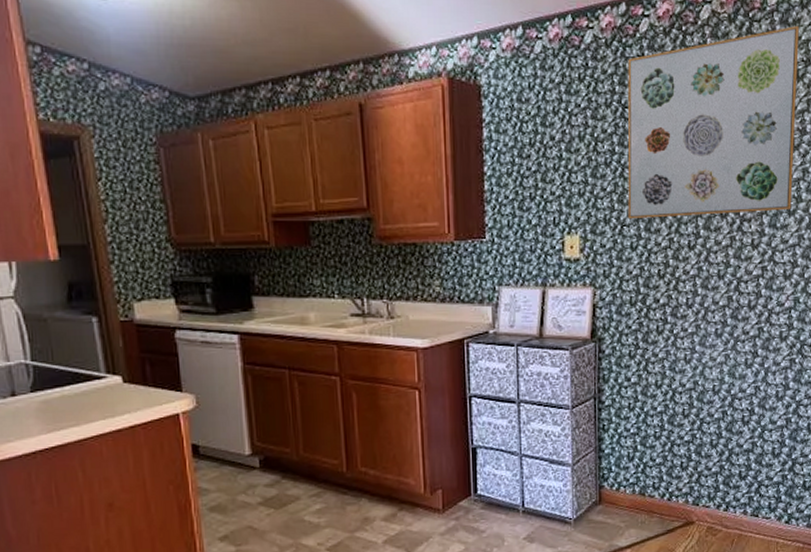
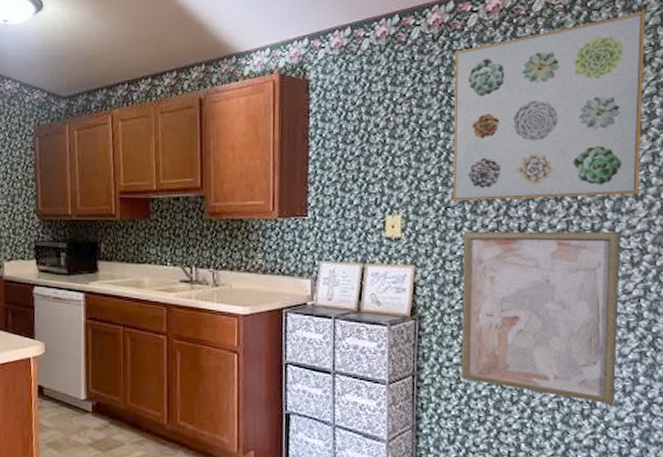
wall art: none [638,246,776,410] -> present [460,231,621,405]

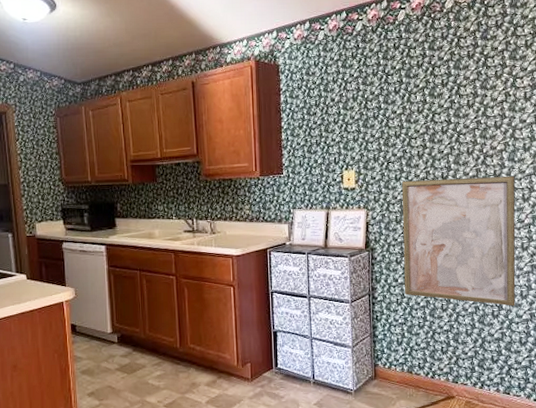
wall art: present [453,11,645,202] -> none [389,7,527,158]

